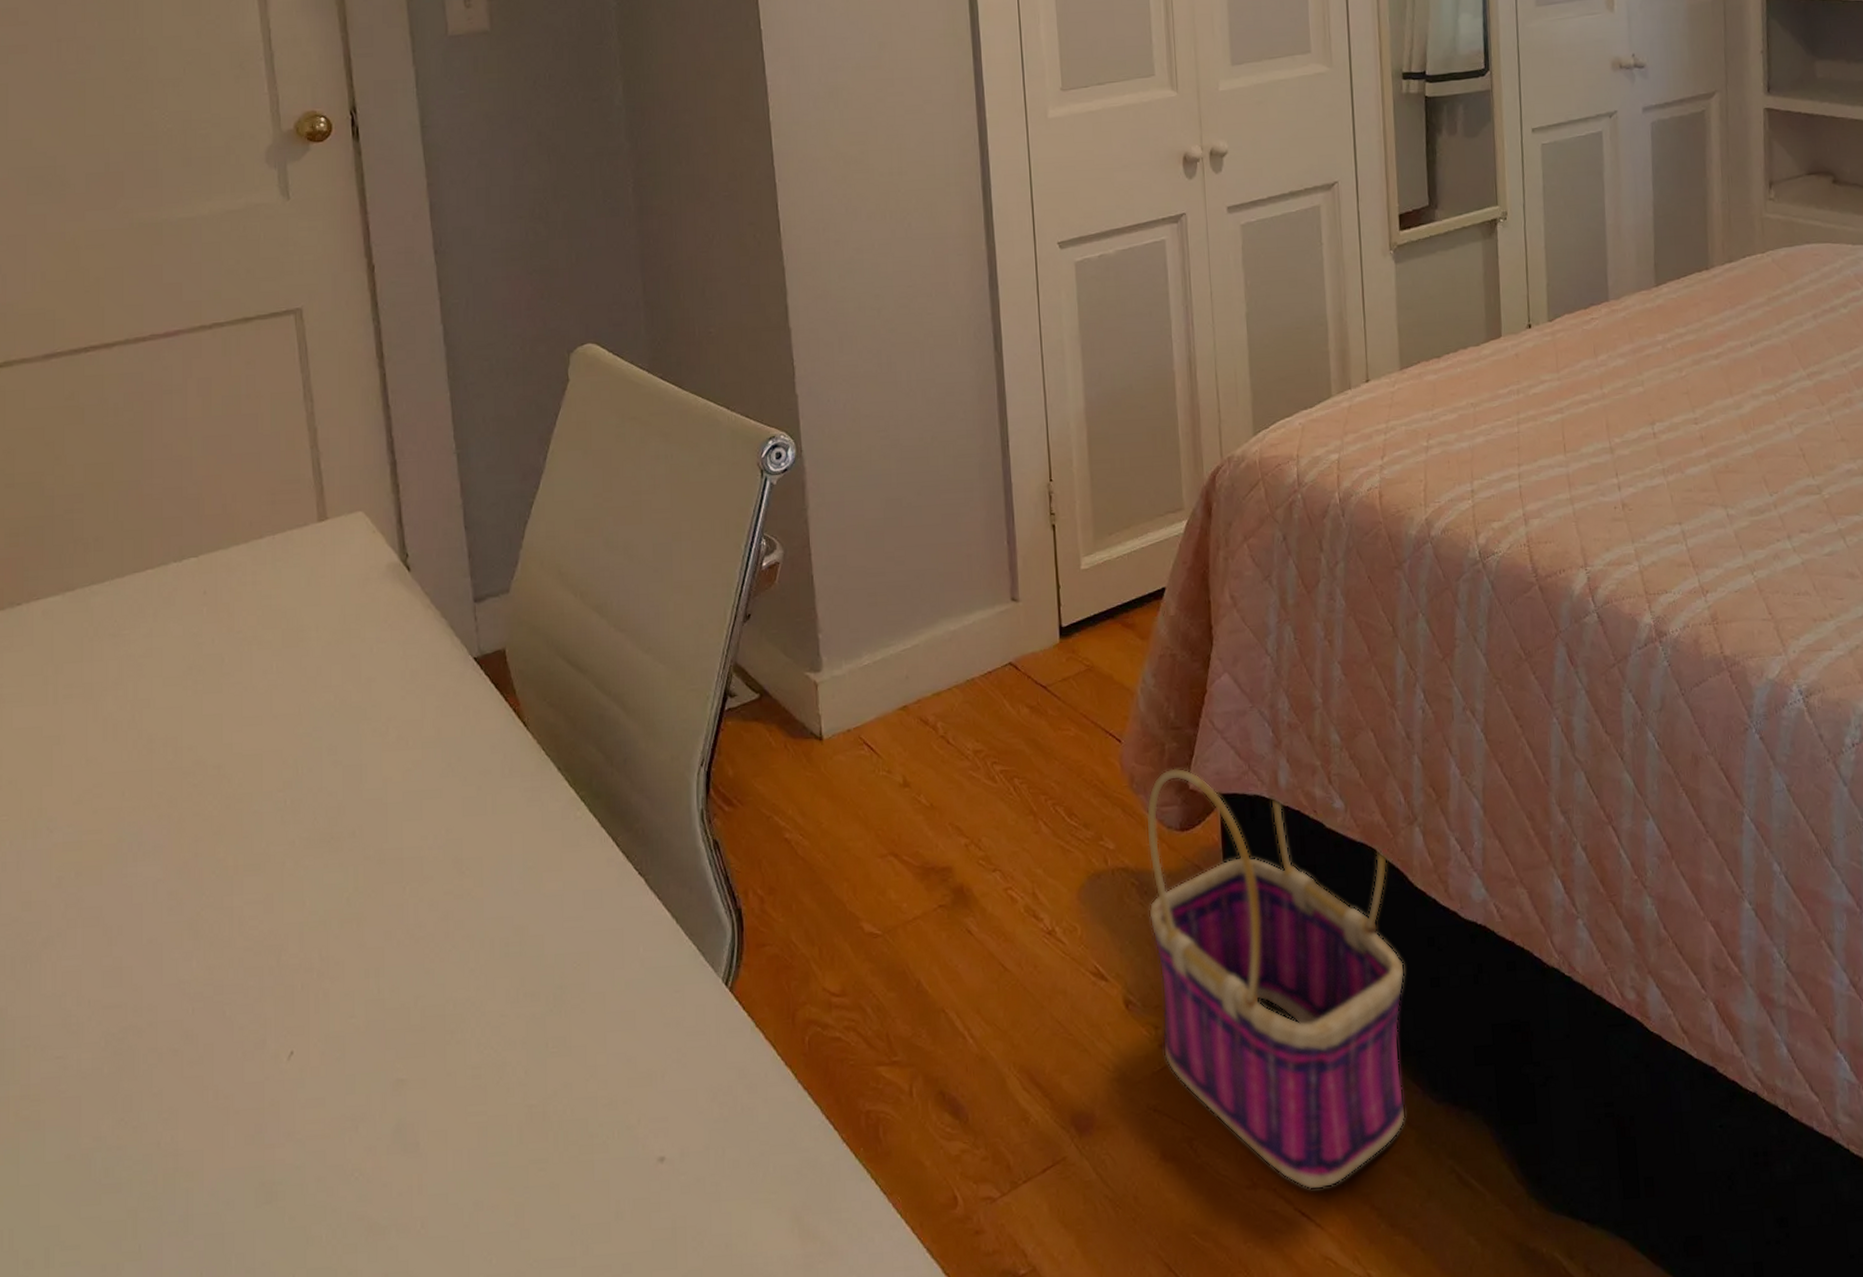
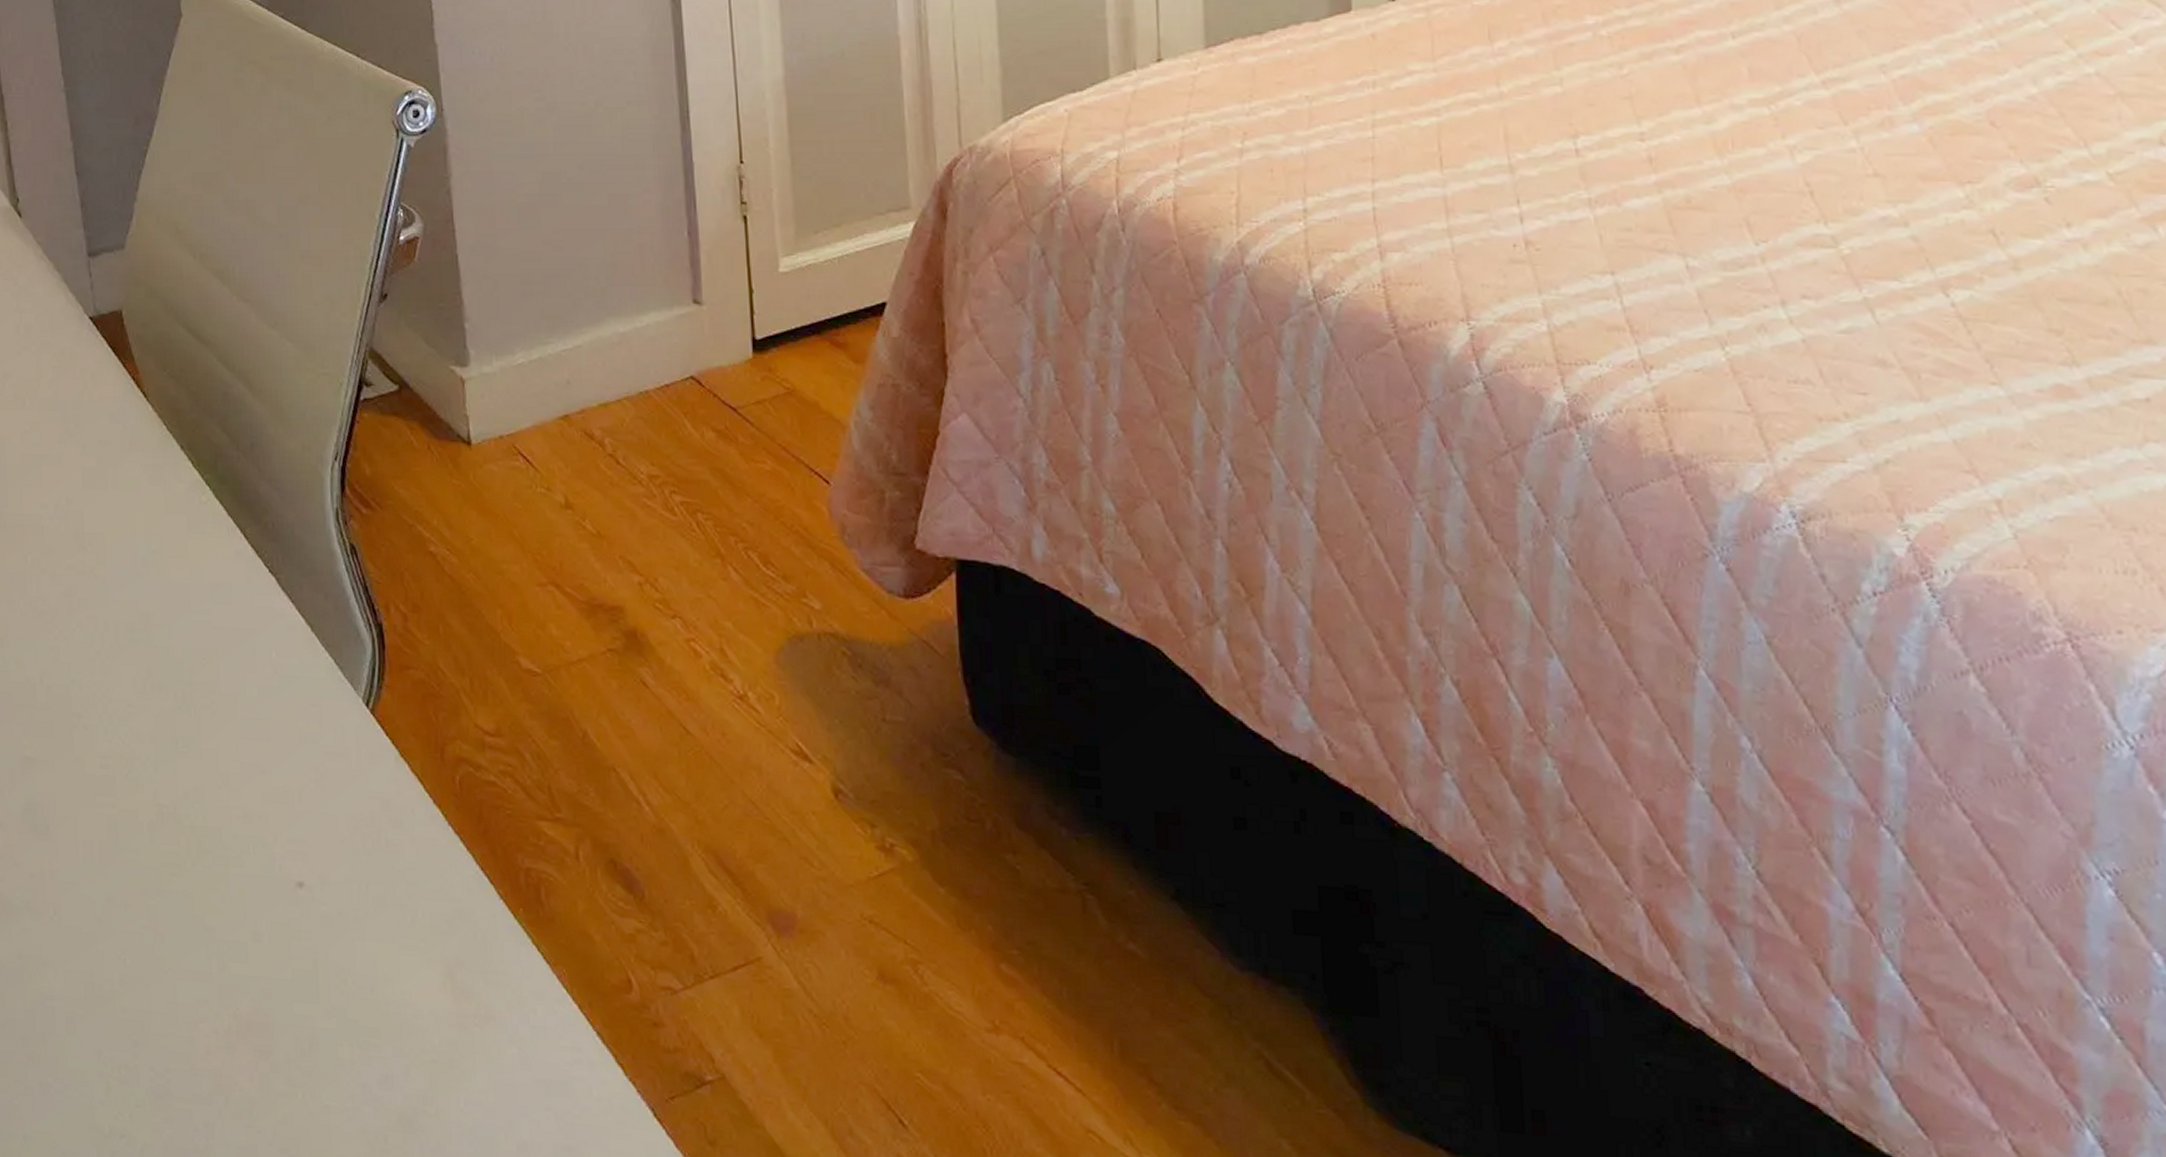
basket: present [1146,768,1406,1191] -> none [860,522,1200,1049]

